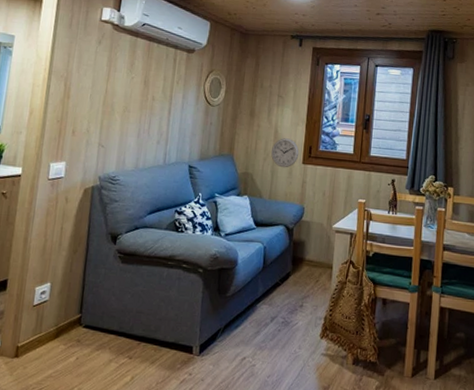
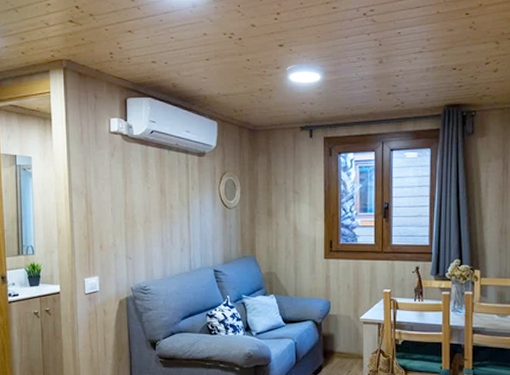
wall clock: present [271,138,299,168] -> none [293,234,320,265]

